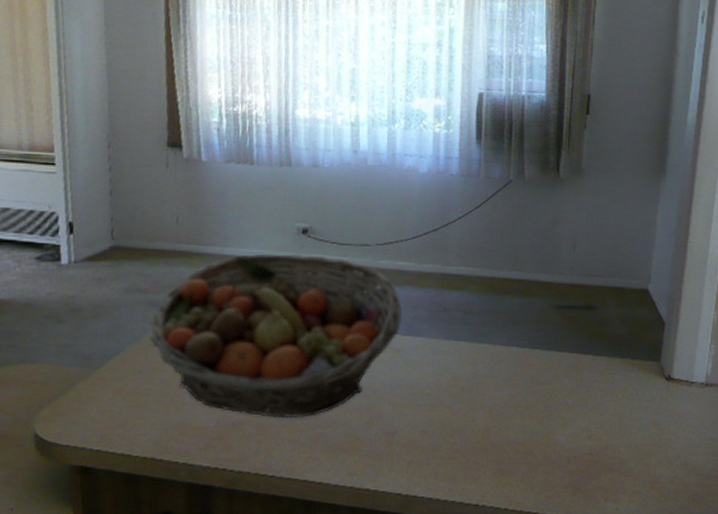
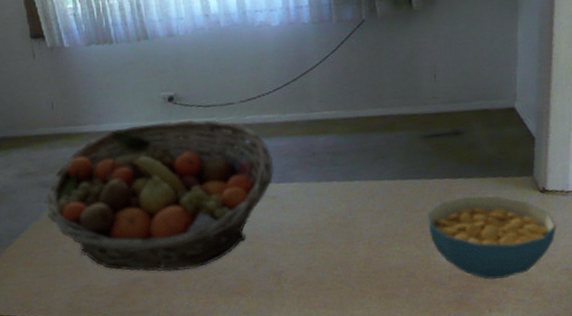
cereal bowl: none [551,373,678,467] -> present [426,195,556,280]

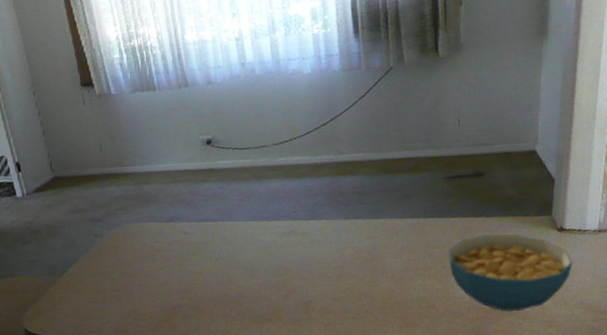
fruit basket: present [45,119,275,272] -> none [95,161,305,300]

